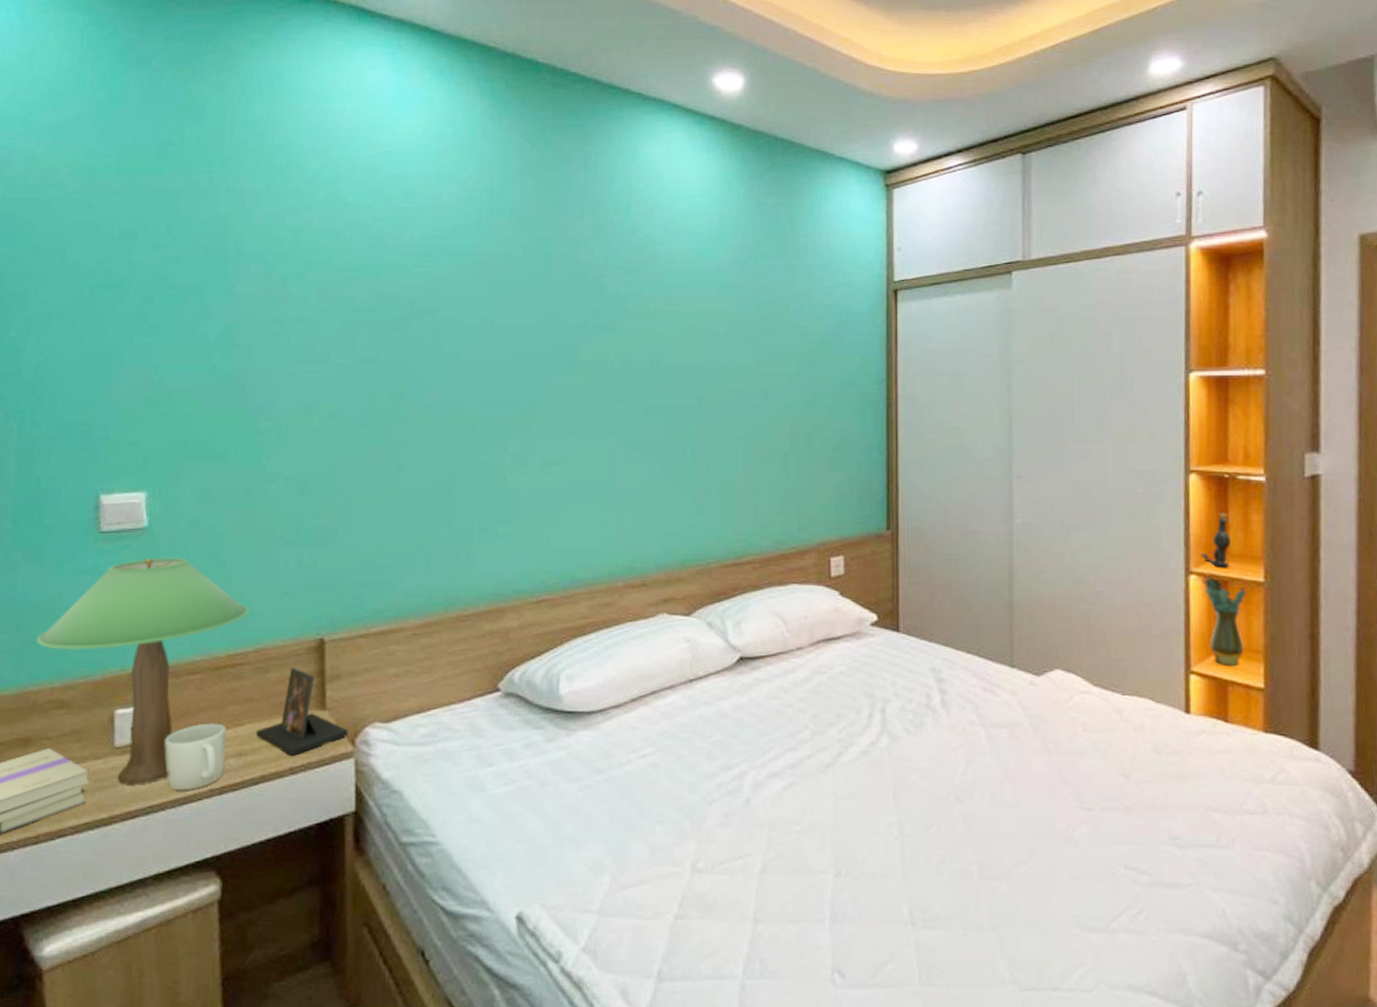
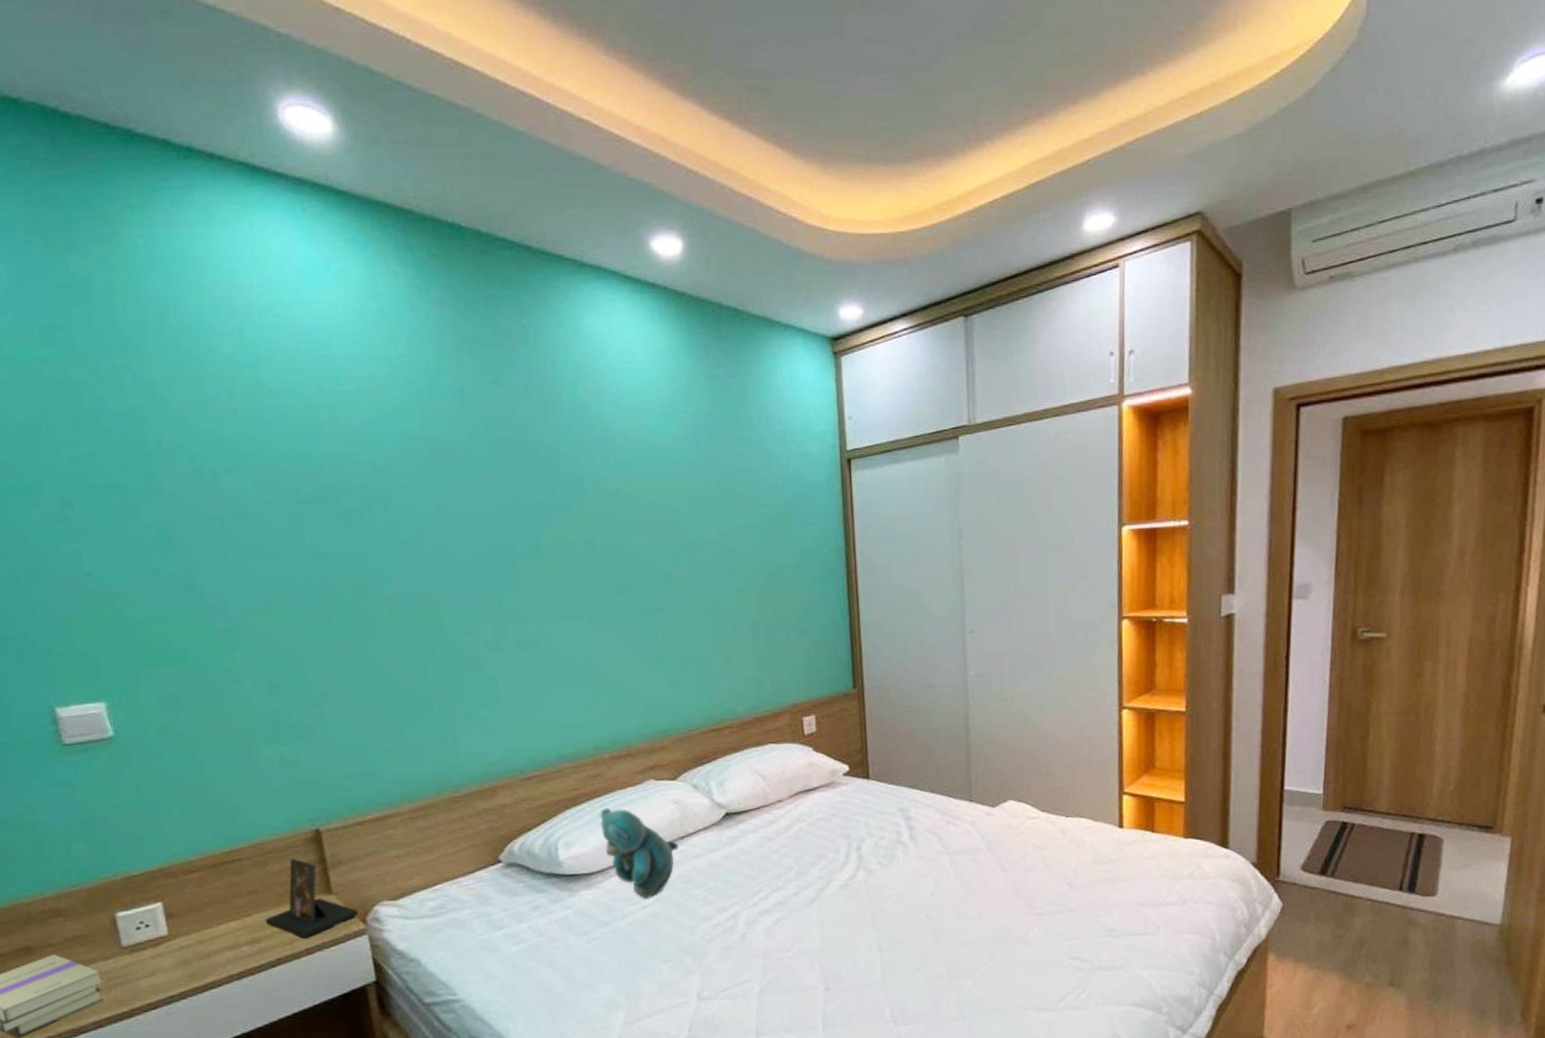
table lamp: present [36,557,249,785] -> none [16,763,238,980]
mug: present [165,723,226,791] -> none [173,915,240,980]
teddy bear: none [606,640,686,745] -> present [599,808,678,898]
decorative figurine: present [1200,512,1231,568] -> none [1132,652,1158,702]
vase: present [1201,573,1246,665] -> none [1132,706,1171,785]

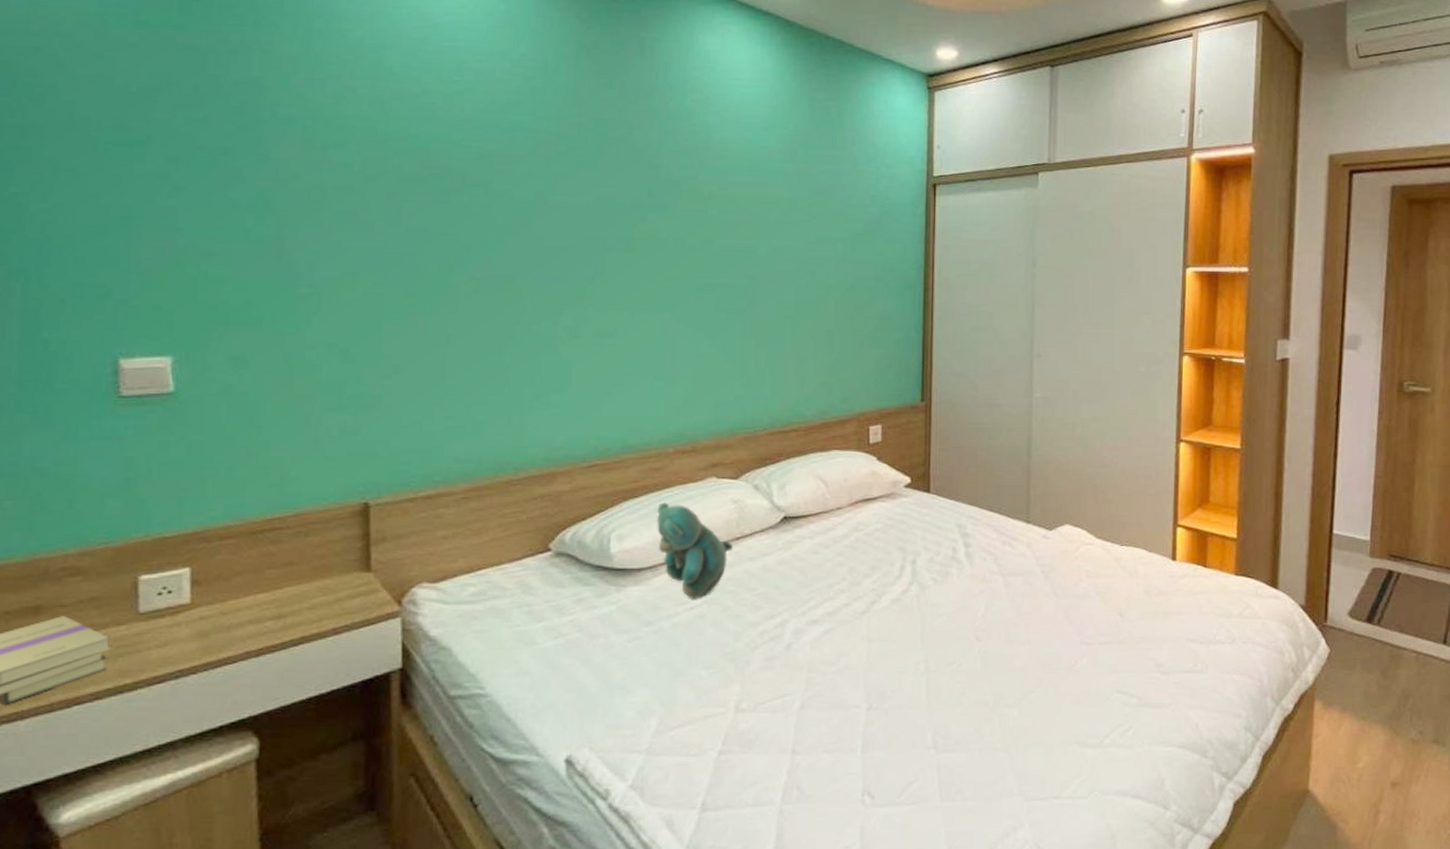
photo frame: present [265,858,359,938] -> none [295,531,395,617]

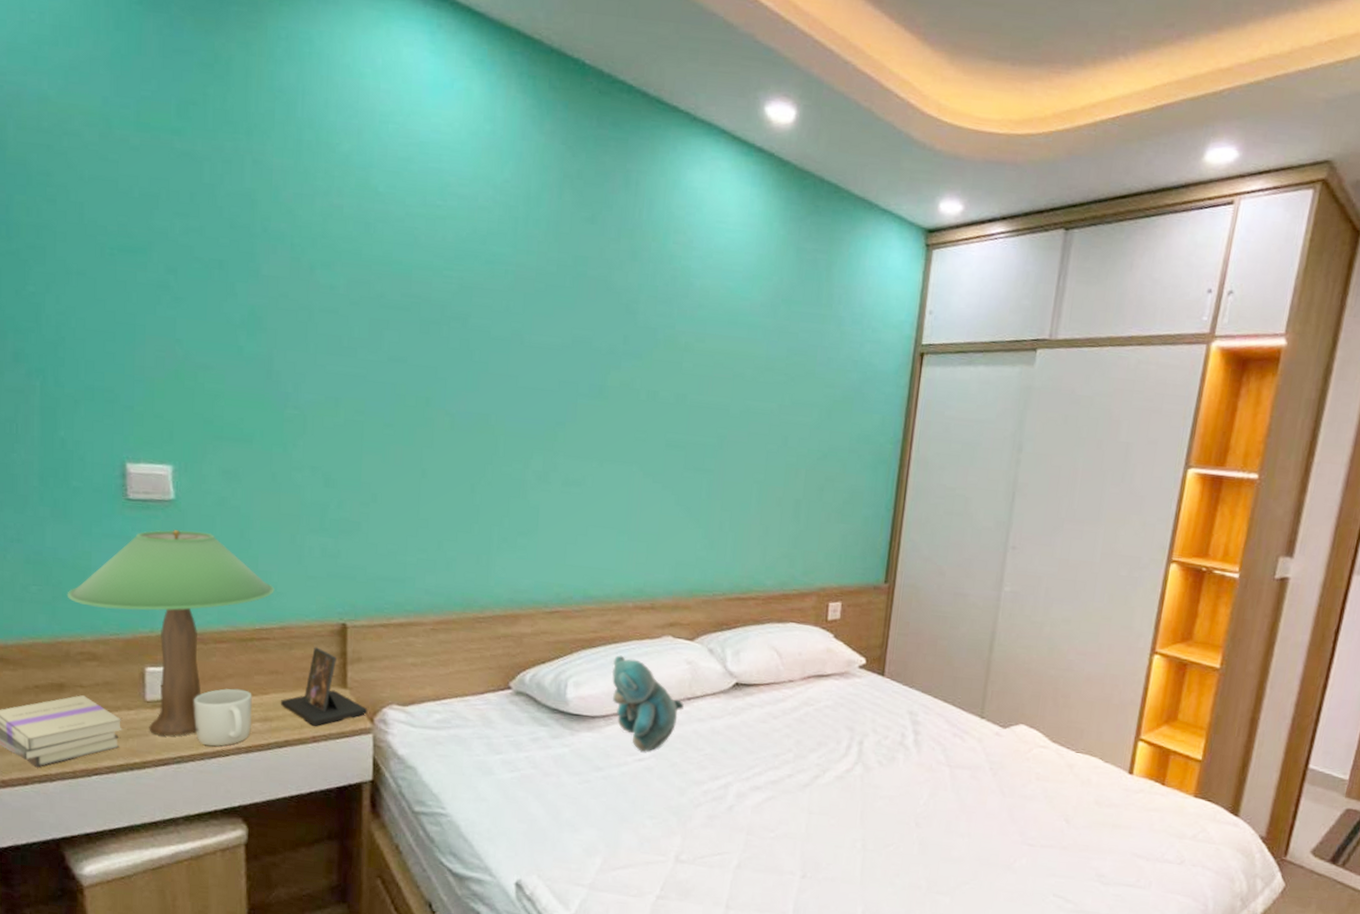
table lamp: none [46,422,288,650] -> present [67,530,275,736]
mug: none [195,587,263,654] -> present [194,688,252,747]
photo frame: none [295,531,395,617] -> present [280,647,368,726]

